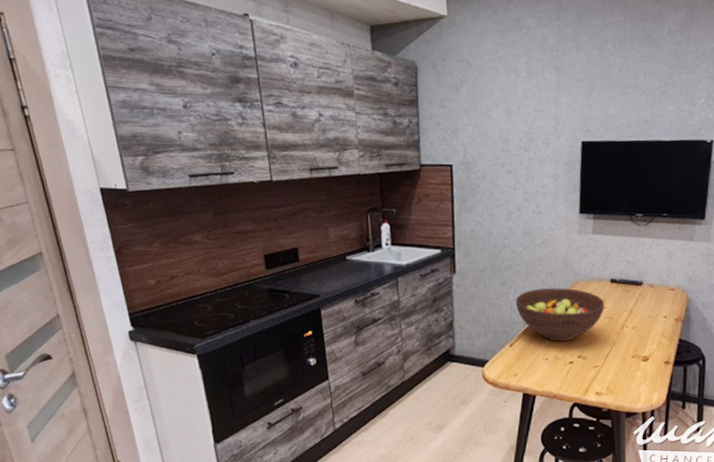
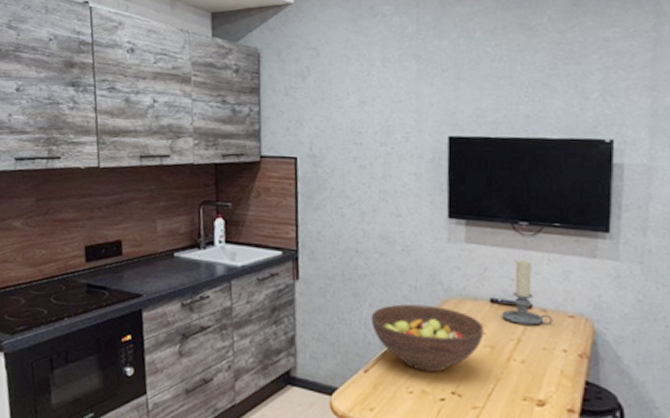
candle holder: none [618,245,658,298] -> present [501,259,553,325]

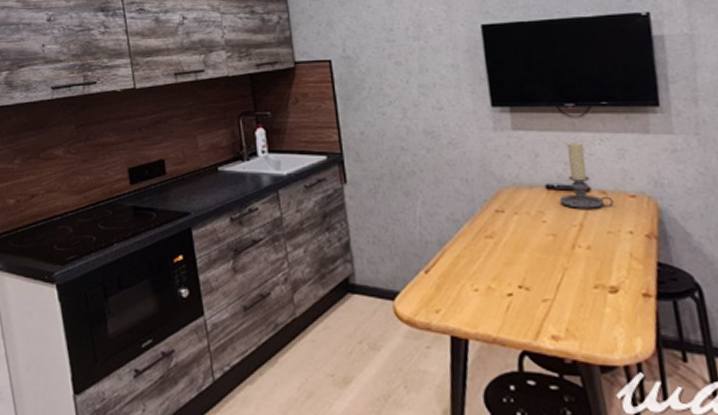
fruit bowl: present [370,304,484,373] -> none [425,198,544,267]

